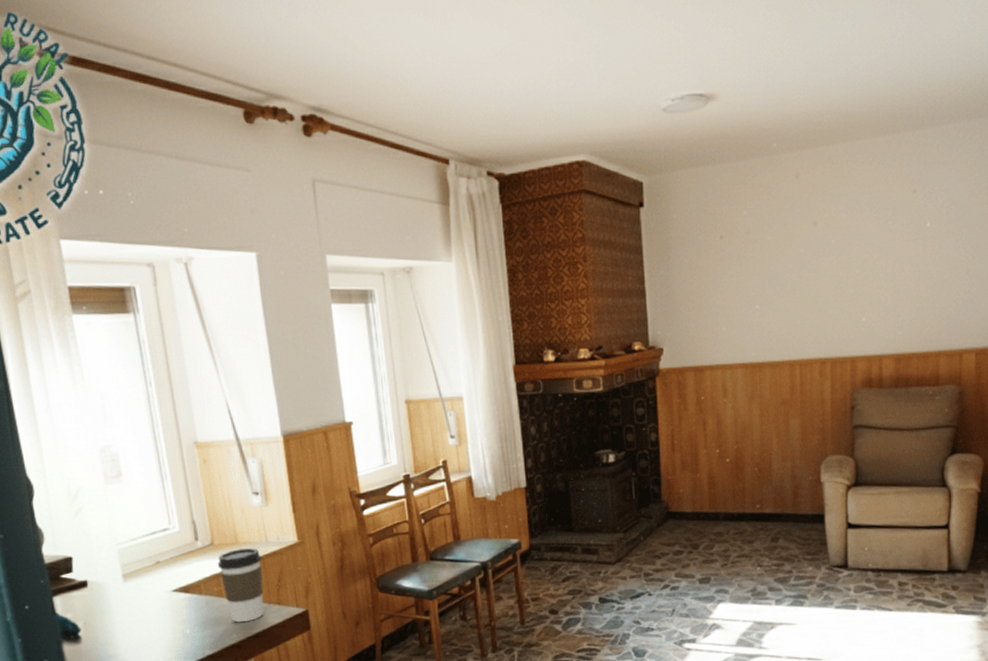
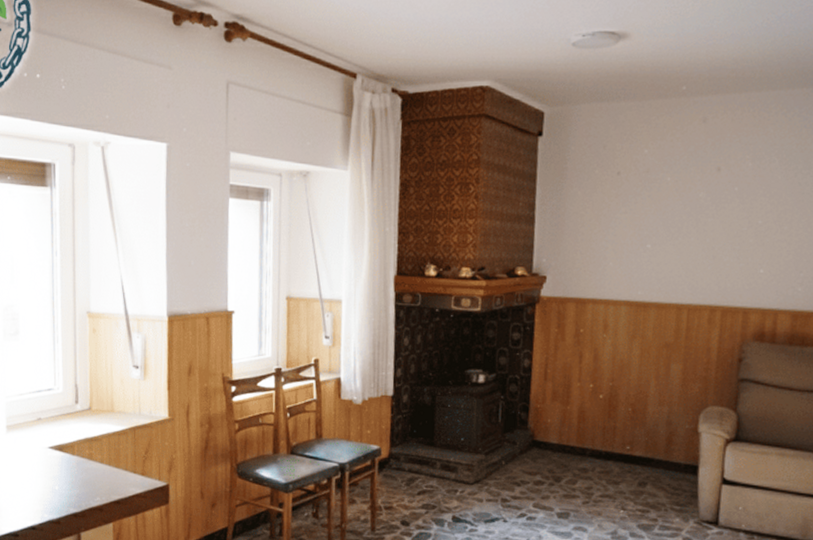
coffee cup: present [217,548,264,623] -> none [92,417,133,488]

